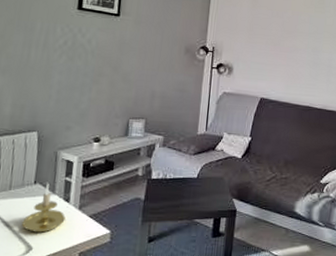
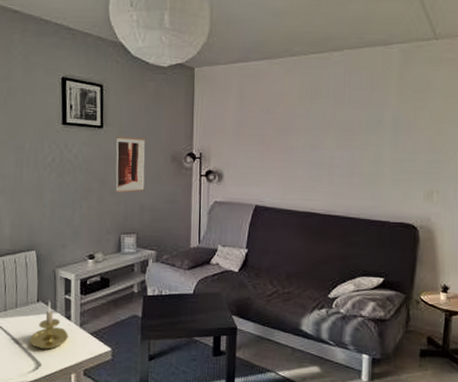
wall art: none [127,26,161,80] -> present [115,137,146,193]

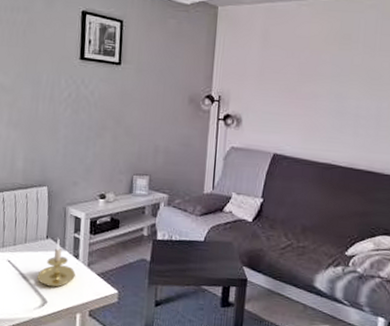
wall art: present [115,137,146,193] -> none [130,75,163,133]

